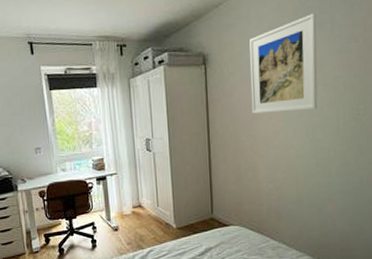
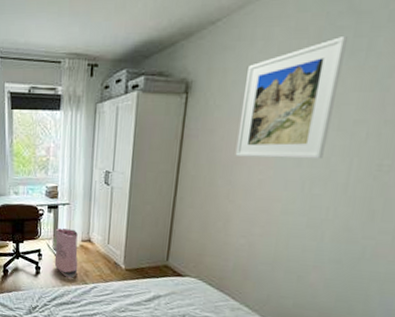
bag: none [107,198,133,246] -> present [54,228,78,278]

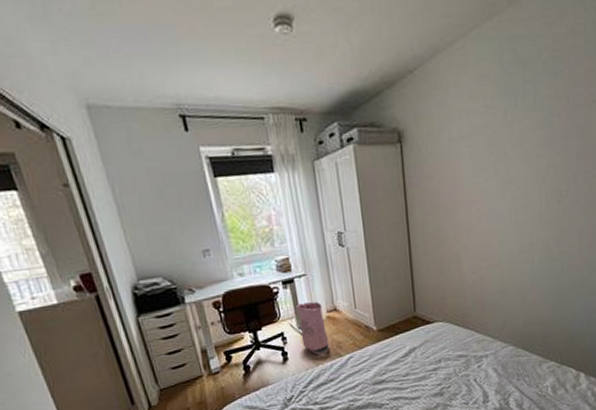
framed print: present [235,35,349,160] -> none [449,81,521,199]

